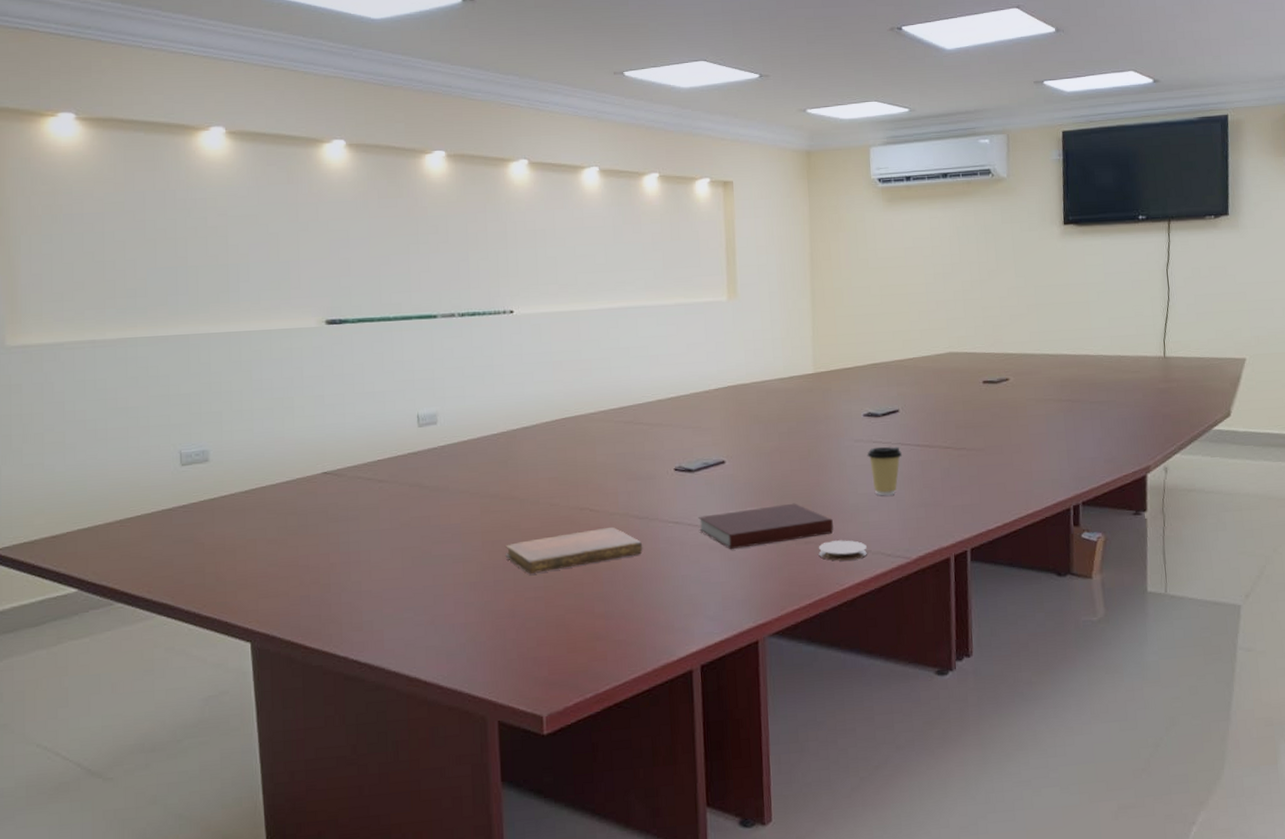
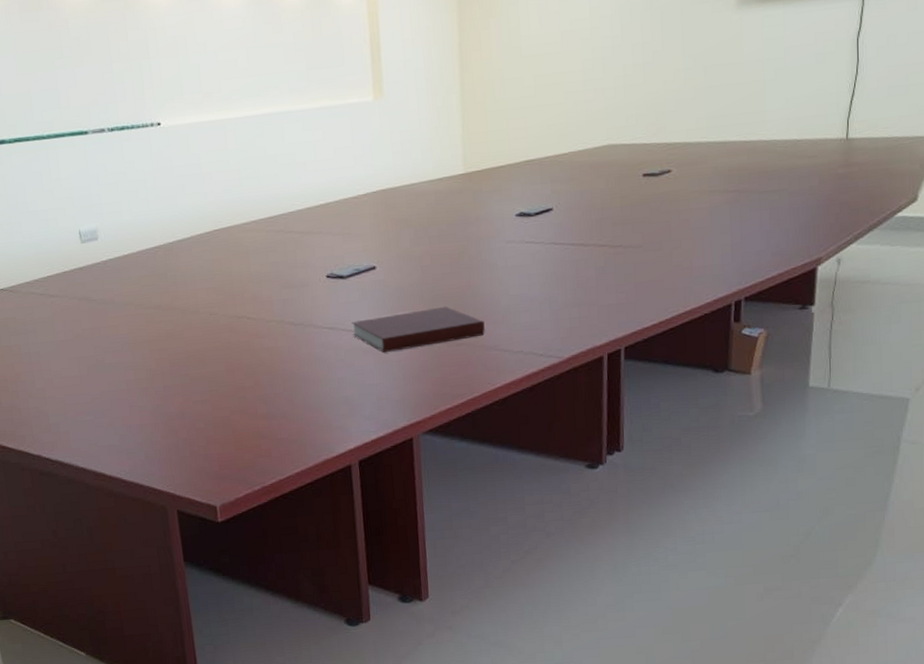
notebook: present [505,527,643,574] -> none [171,334,300,379]
coaster: present [818,540,867,561] -> none [470,341,519,362]
coffee cup: present [867,446,902,496] -> none [519,246,555,297]

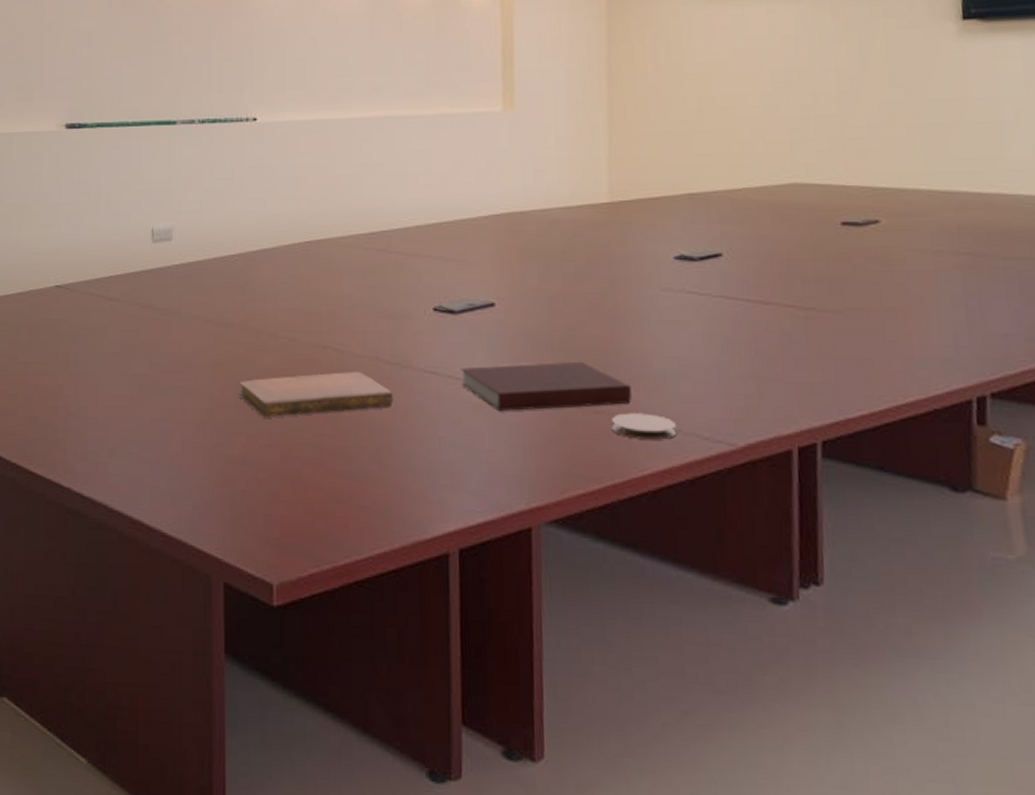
notebook: none [171,334,300,379] -> present [238,372,394,417]
coaster: none [470,341,519,362] -> present [611,413,676,440]

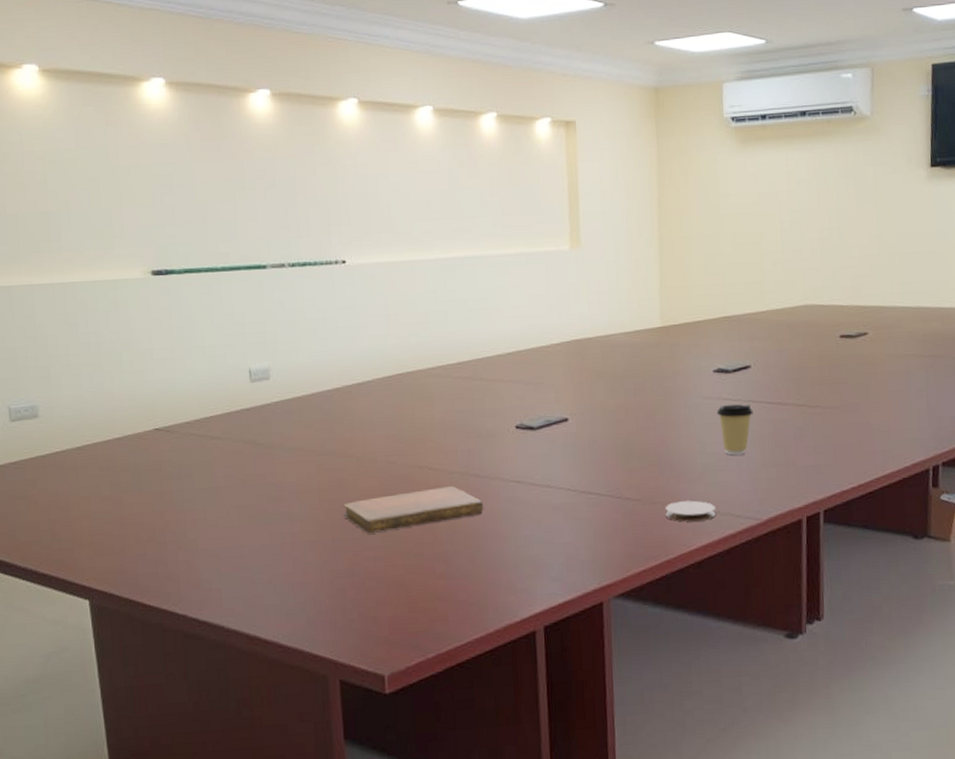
notebook: present [460,361,632,412] -> none [540,462,681,510]
coffee cup: none [678,299,726,362] -> present [716,404,753,455]

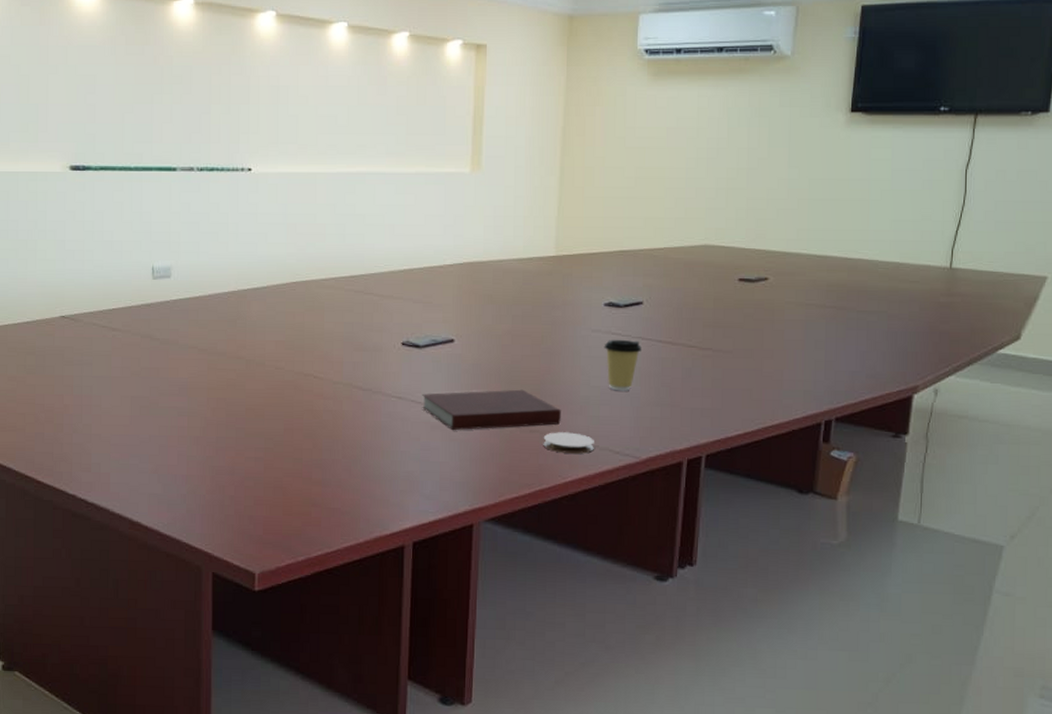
notebook: present [342,486,484,533] -> none [228,396,364,434]
notebook: none [540,462,681,510] -> present [421,389,561,431]

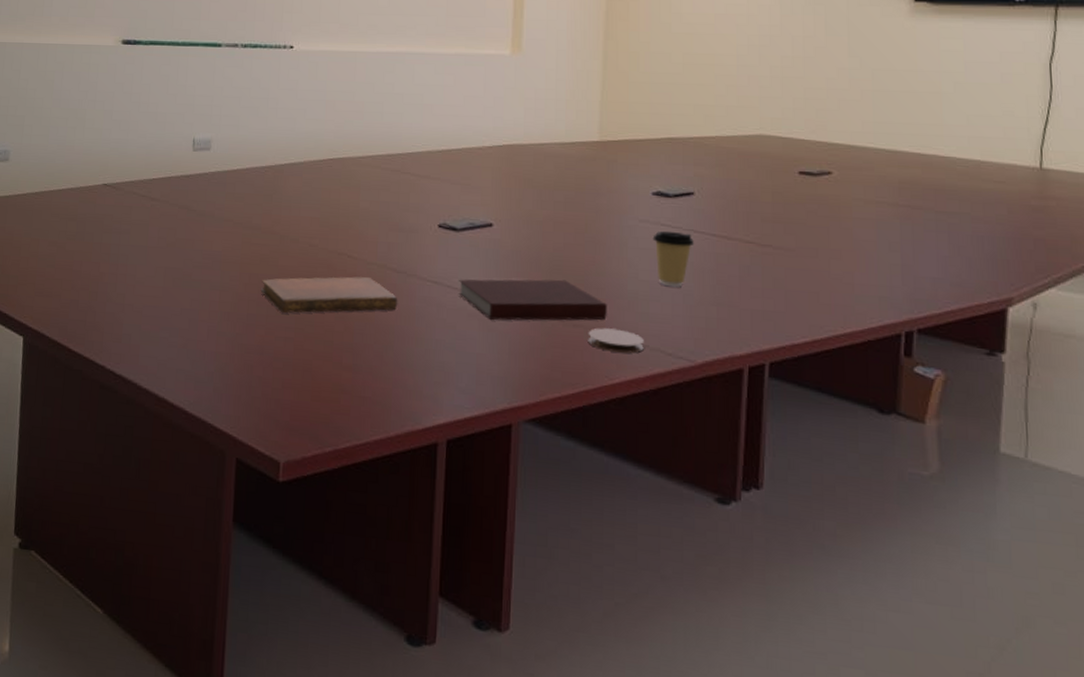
notebook: none [228,396,364,434] -> present [260,276,398,313]

